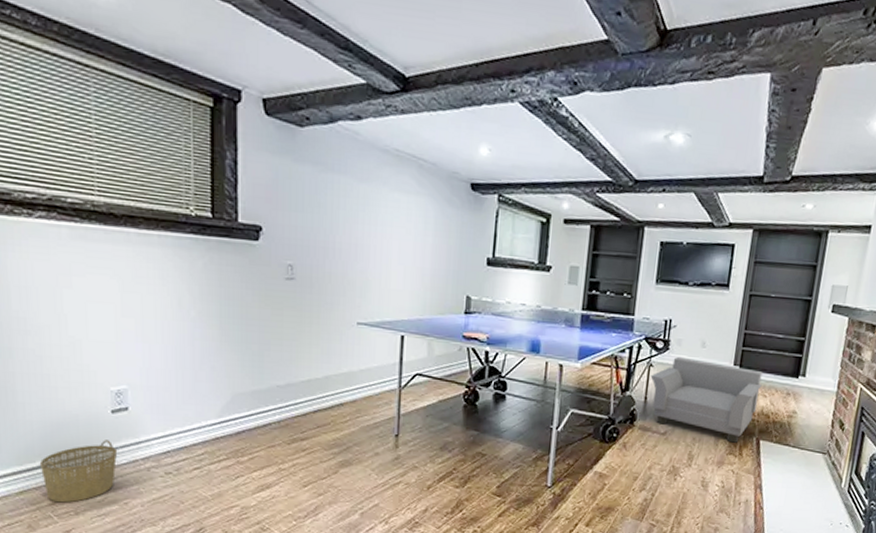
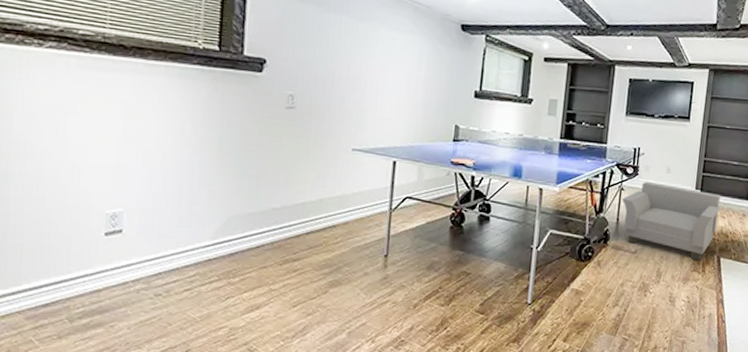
basket: present [39,440,118,503] -> none [25,262,108,327]

